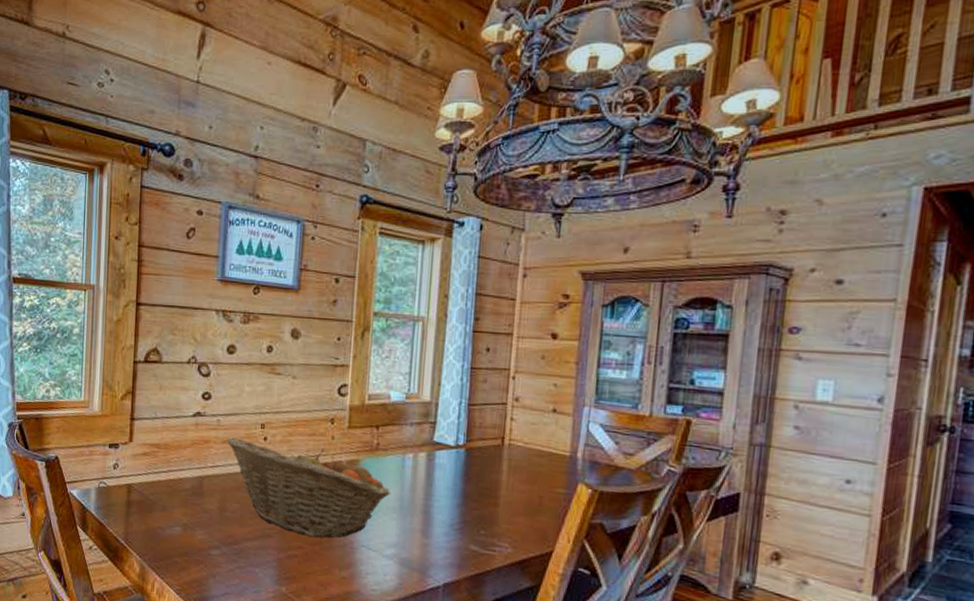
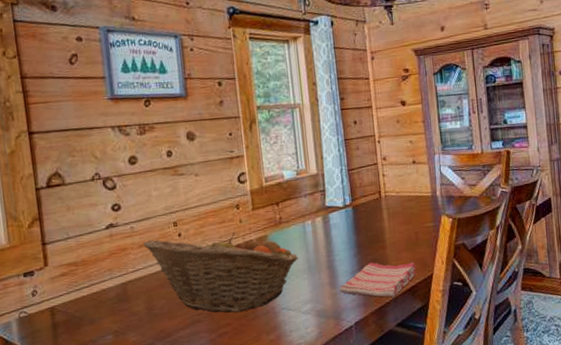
dish towel: none [432,518,533,567] -> present [339,262,416,298]

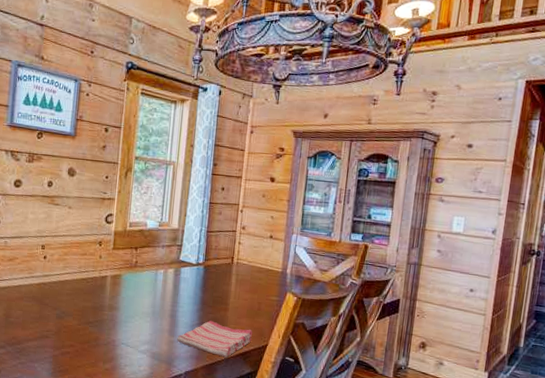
fruit basket: present [142,232,299,313] -> none [12,256,146,338]

